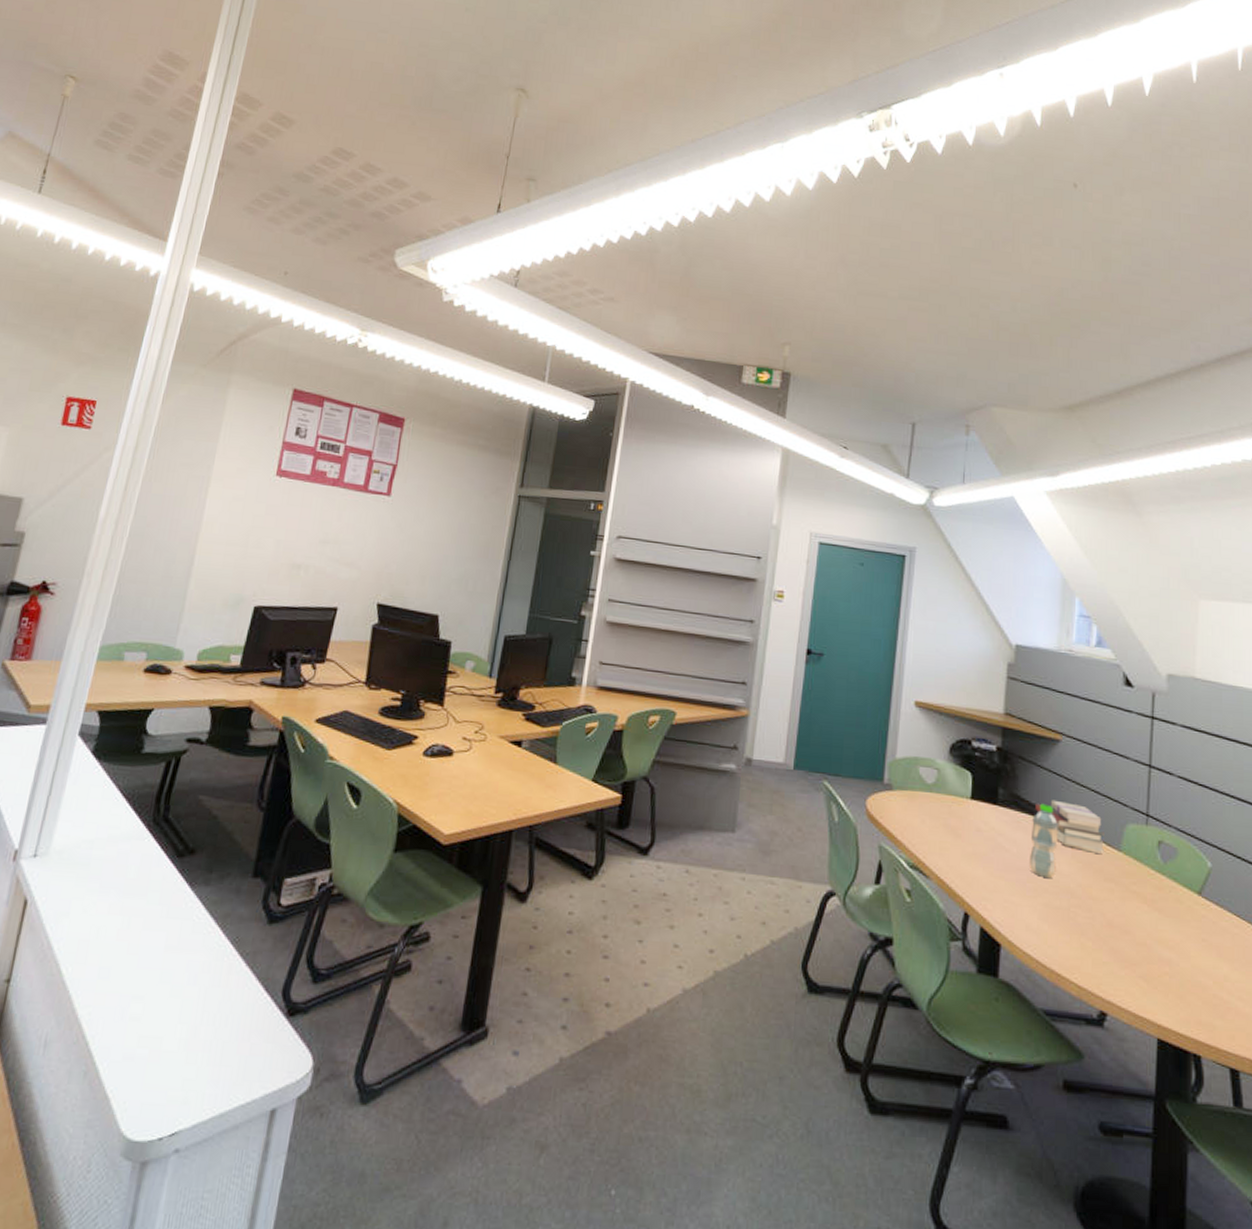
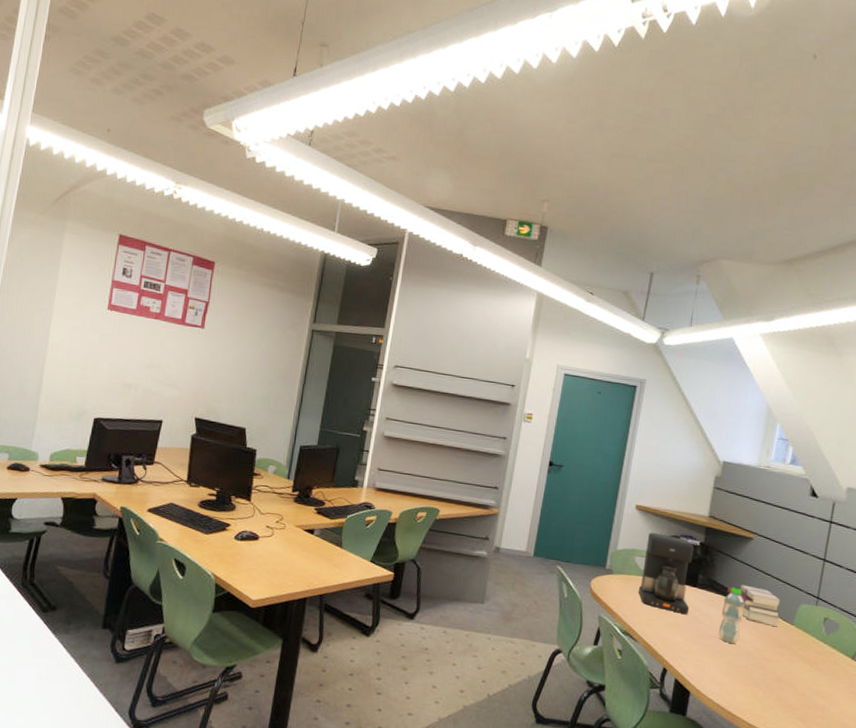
coffee maker: none [926,735,991,840] -> present [638,532,694,614]

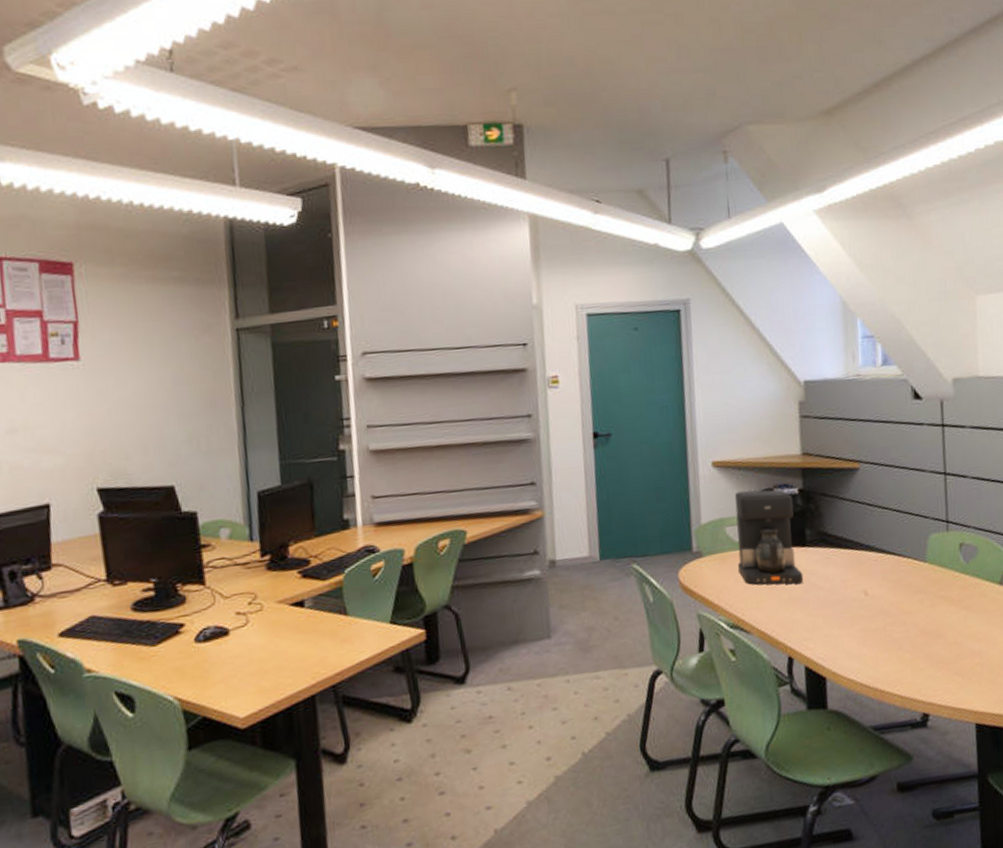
water bottle: present [718,587,745,644] -> none [841,533,869,605]
books: present [727,584,781,627] -> none [842,527,911,571]

